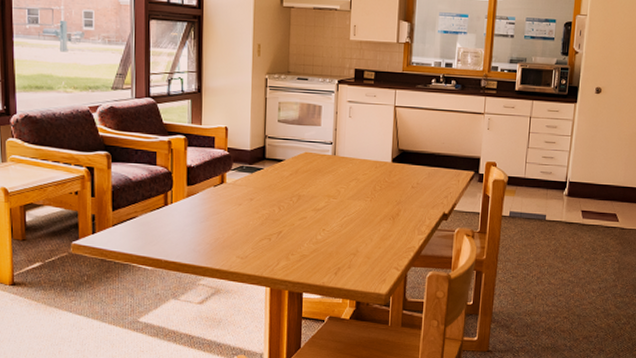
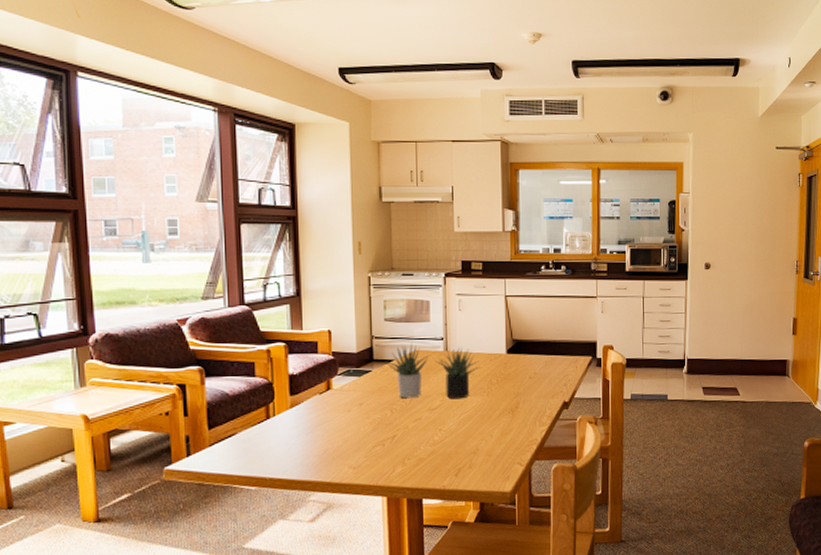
succulent plant: none [276,145,365,202] -> present [385,342,480,400]

